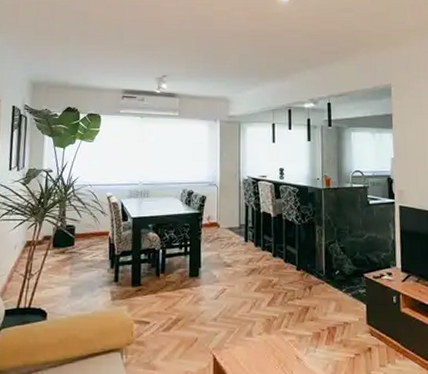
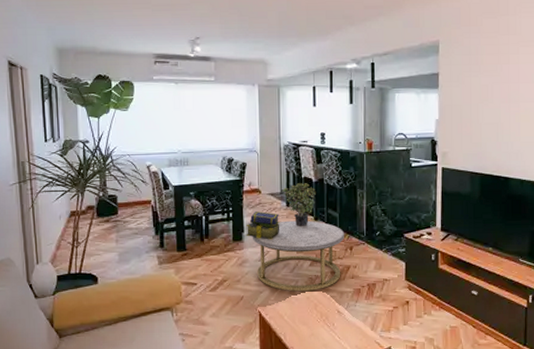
stack of books: none [203,246,238,277] -> present [246,211,280,240]
coffee table: none [209,256,303,334] -> present [252,220,344,292]
potted plant: none [241,218,274,263] -> present [282,183,316,226]

